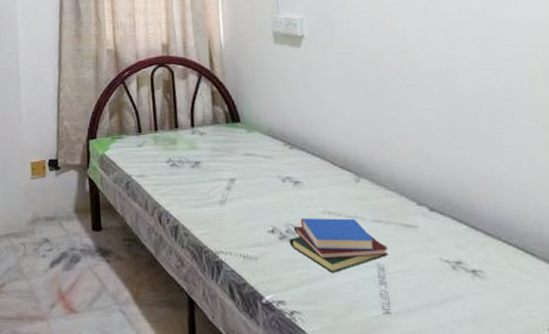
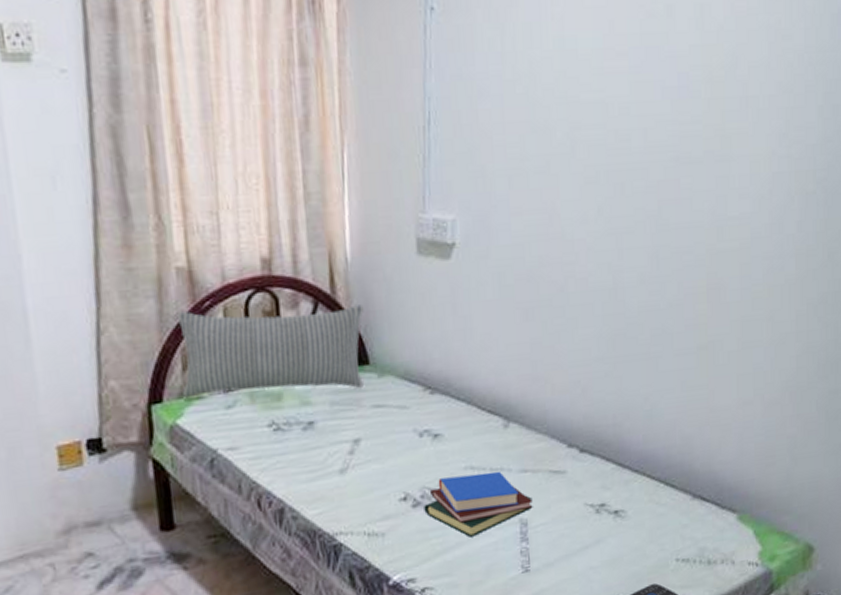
pillow: none [106,77,236,139] -> present [176,304,364,398]

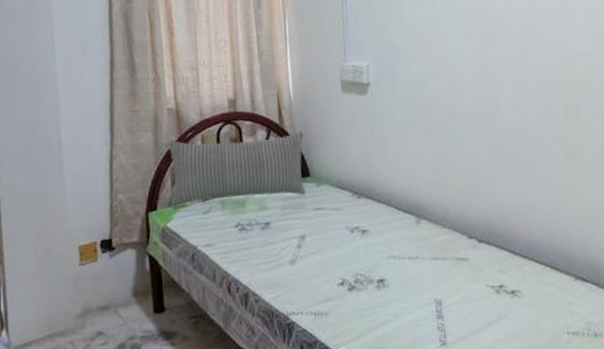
book: present [424,471,533,537] -> none [357,259,445,316]

